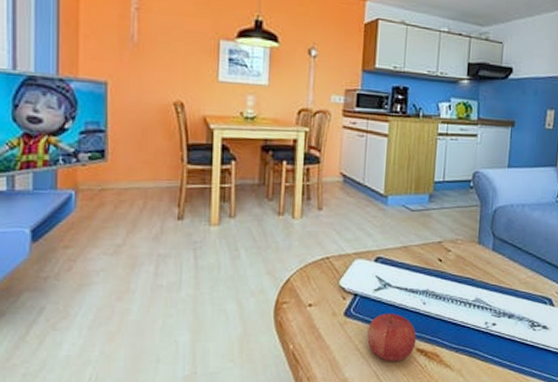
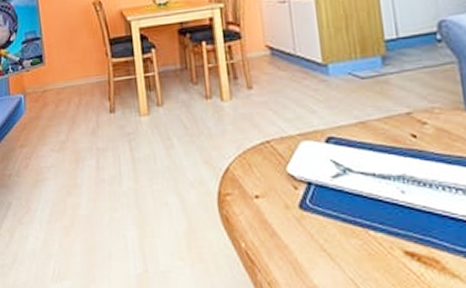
fruit: present [366,313,416,362] -> none [331,205,402,268]

